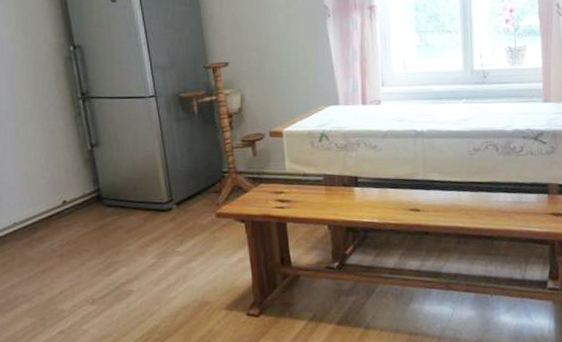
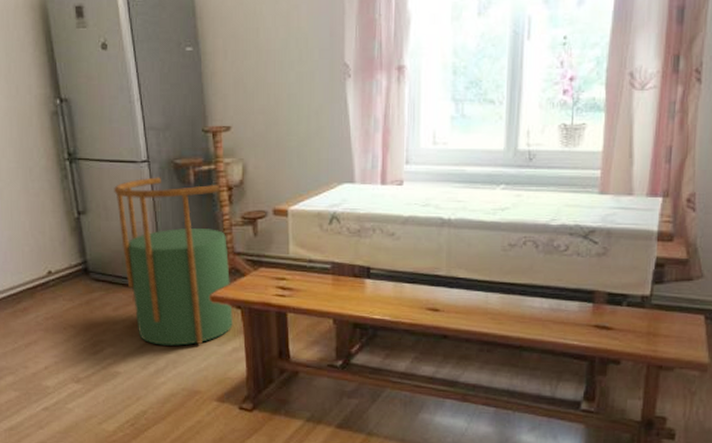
stool: none [124,109,238,262] -> present [114,177,233,346]

